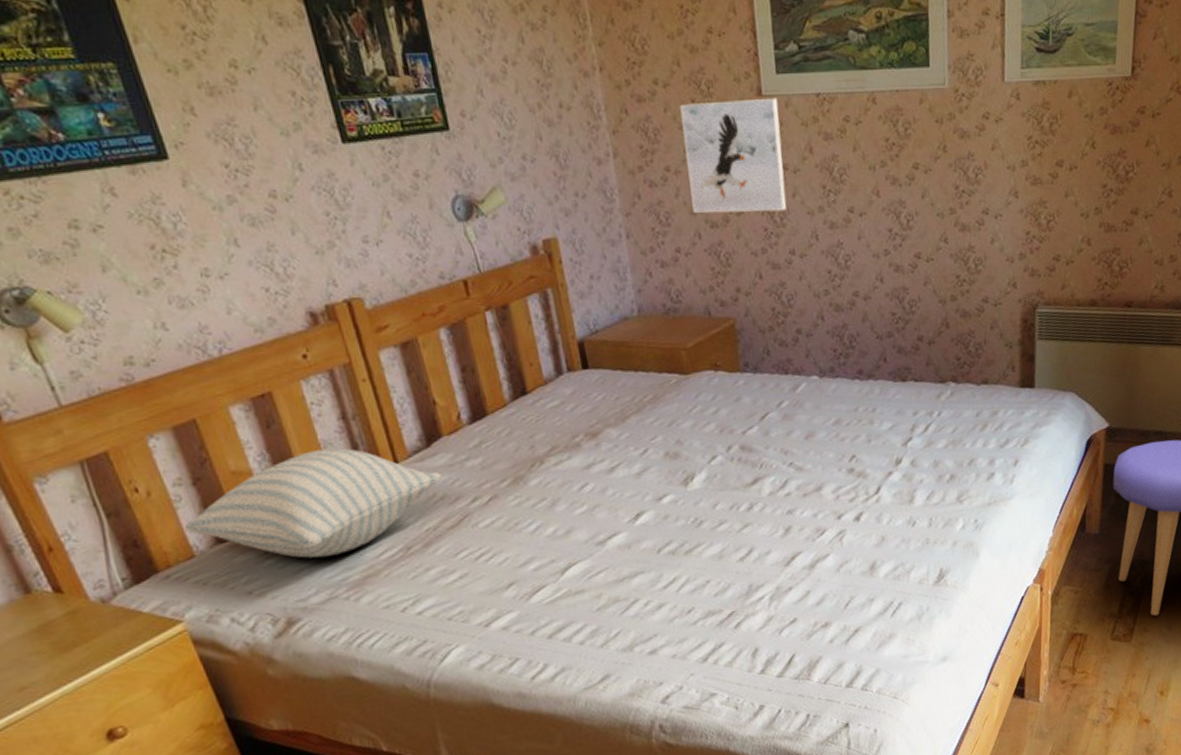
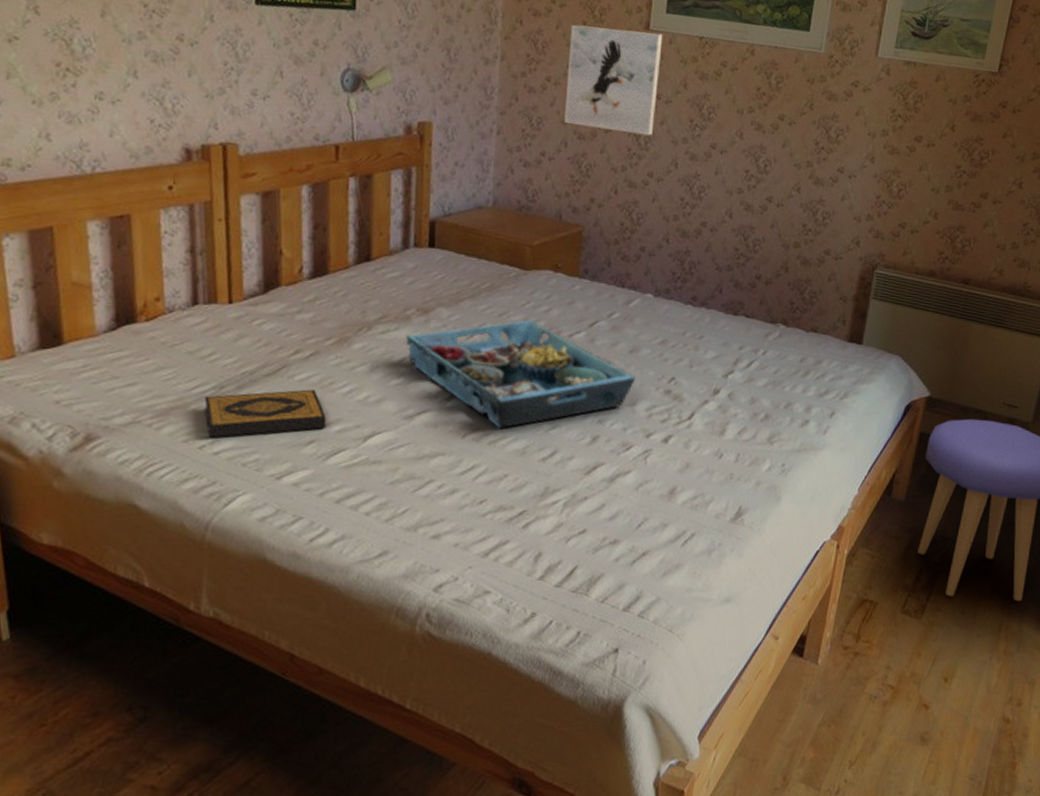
pillow: present [185,448,443,558] -> none [13,276,271,382]
hardback book: none [394,533,522,599] -> present [204,389,327,438]
serving tray: none [580,424,817,538] -> present [405,320,636,429]

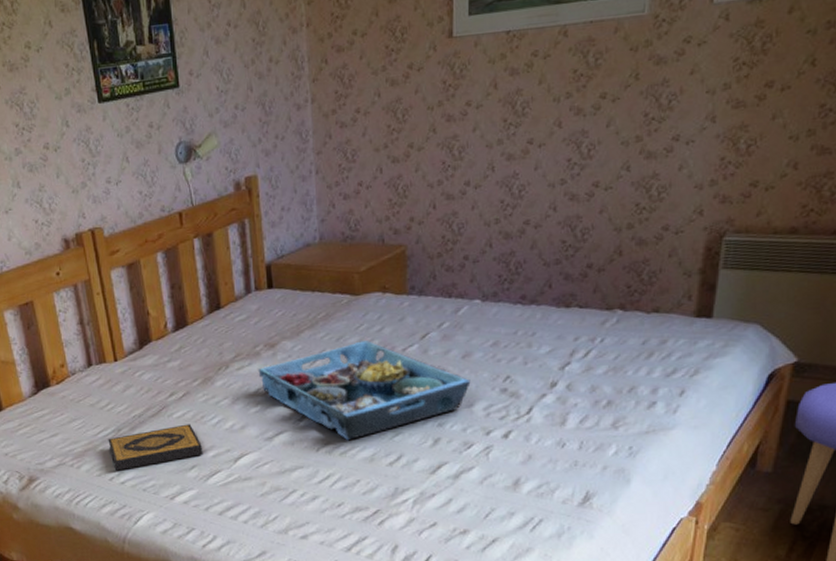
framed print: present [564,24,663,136] -> none [375,38,468,150]

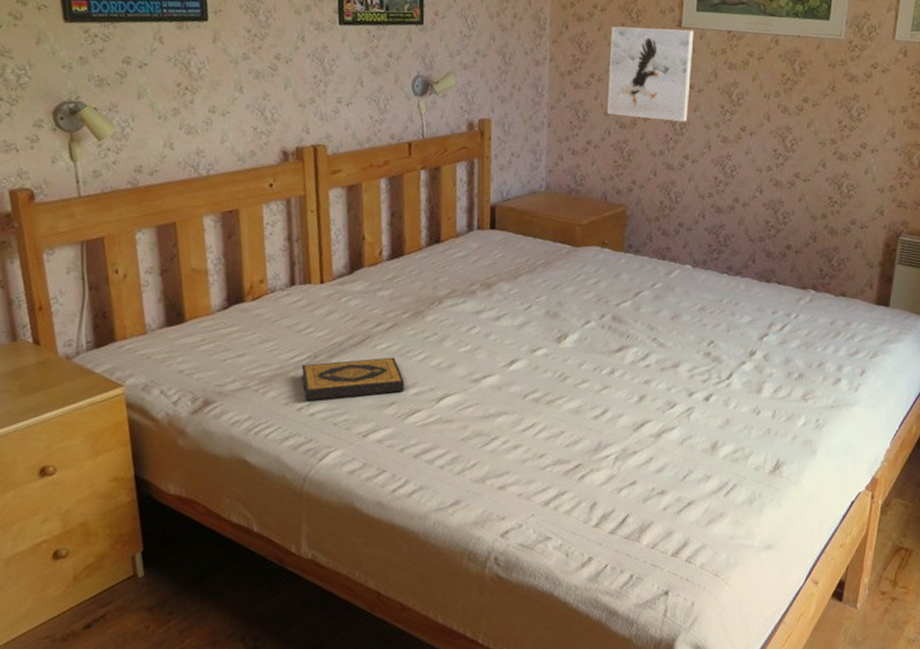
serving tray: present [258,341,471,441] -> none [472,291,678,390]
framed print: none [375,38,468,150] -> present [607,26,694,122]

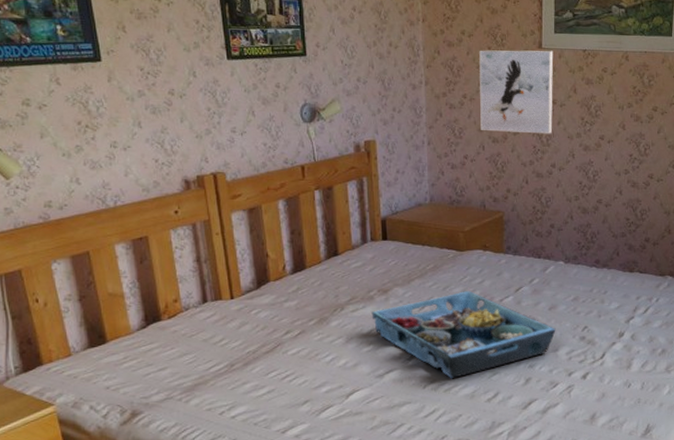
hardback book: present [301,357,405,401] -> none [220,361,316,405]
serving tray: none [472,291,678,390] -> present [371,291,556,379]

